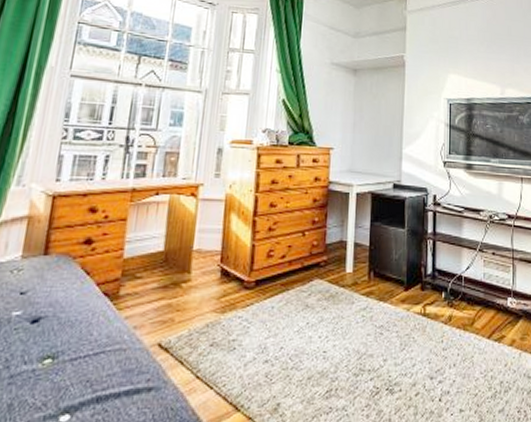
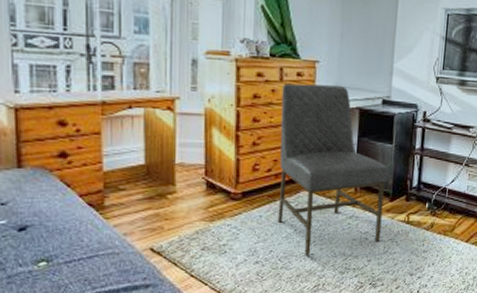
chair: none [289,169,402,355] -> present [277,83,389,257]

